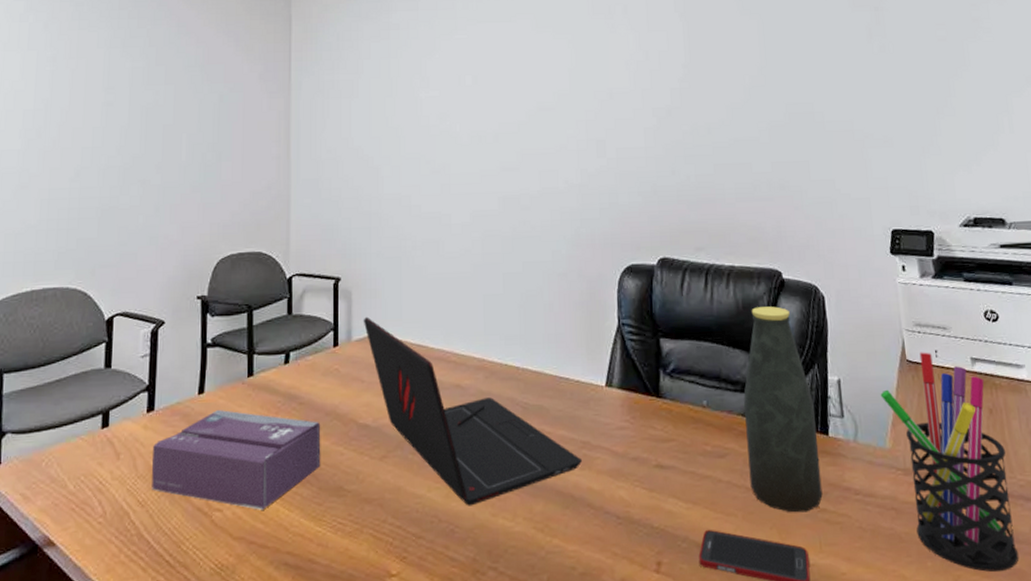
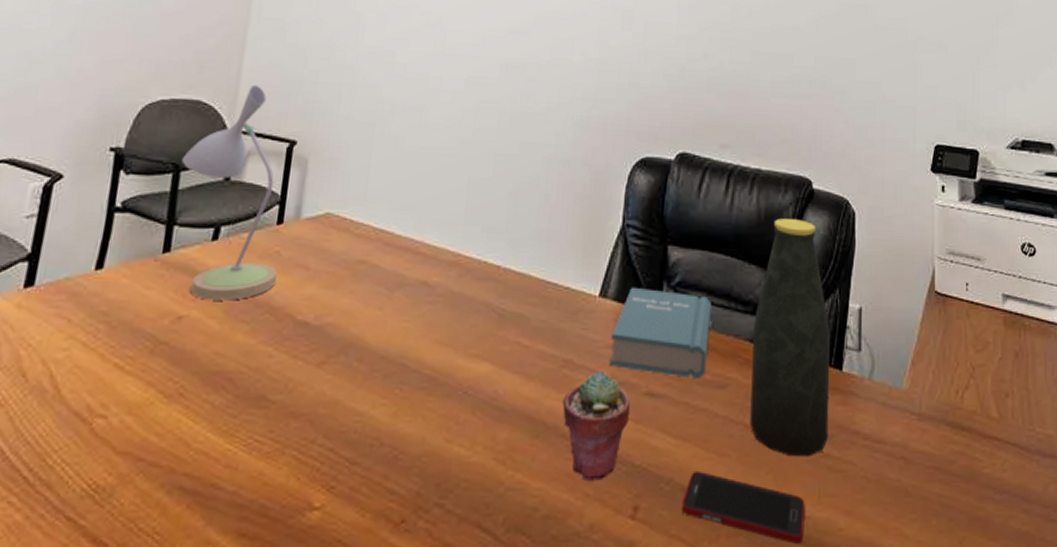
tissue box: present [151,410,321,510] -> none [16,291,249,419]
desk lamp: none [253,235,338,413] -> present [181,84,277,301]
laptop: present [363,316,582,506] -> none [318,190,561,429]
potted succulent: none [585,450,644,543] -> present [562,372,630,481]
book: none [619,376,706,451] -> present [610,287,711,380]
pen holder: present [880,352,1019,572] -> none [903,284,1029,534]

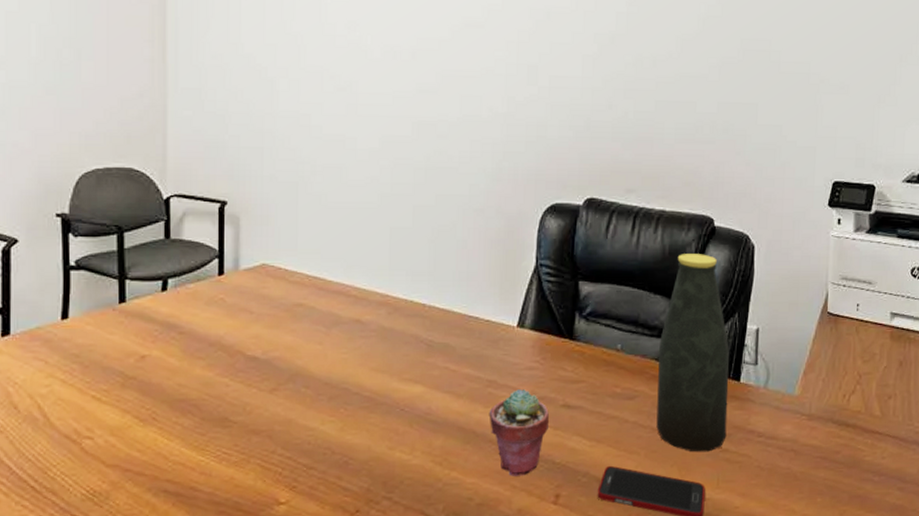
desk lamp: present [181,84,277,301] -> none [123,151,224,342]
book: present [610,287,711,380] -> none [529,318,620,393]

